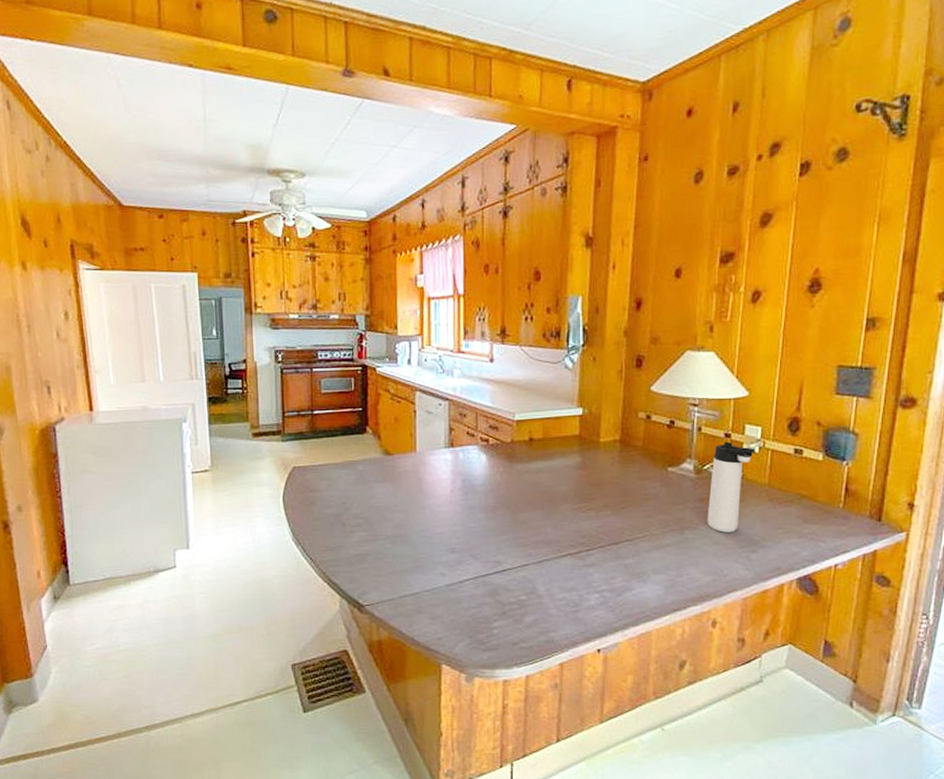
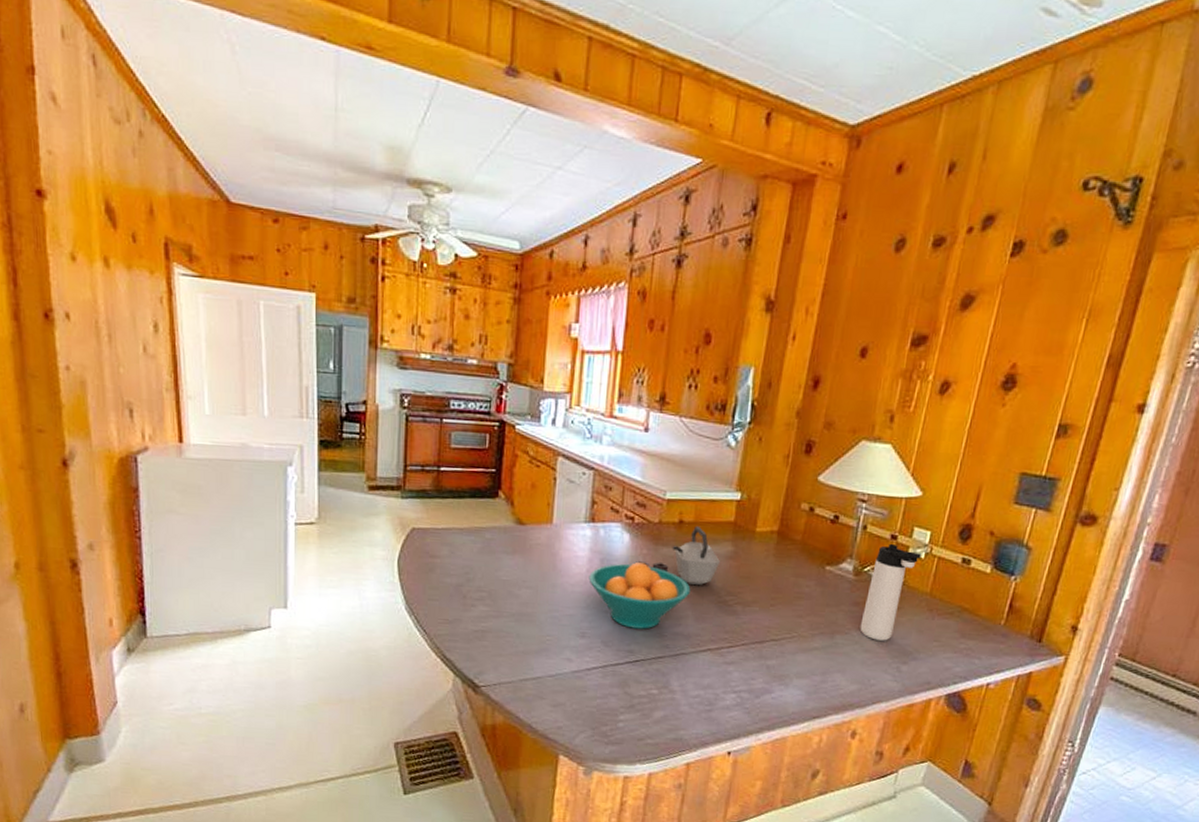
fruit bowl: none [453,480,546,541] -> present [589,562,691,629]
kettle: none [494,441,570,495] -> present [636,525,720,585]

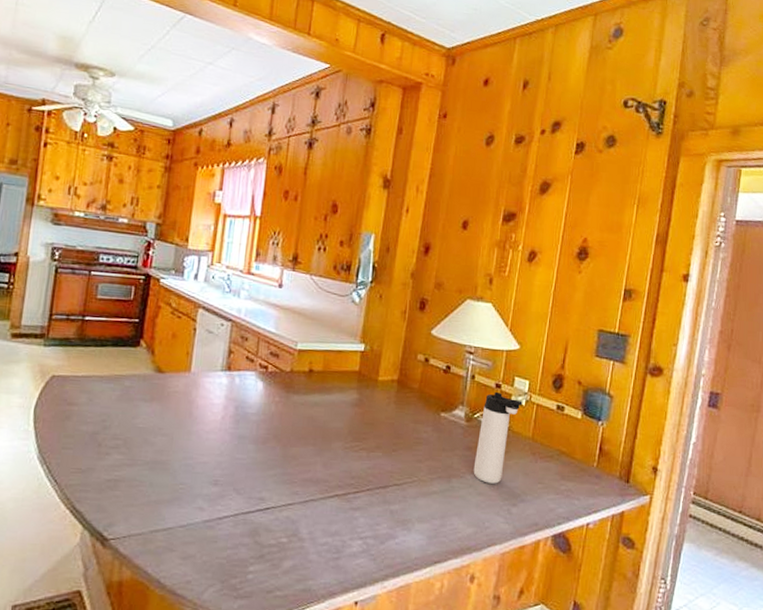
fruit bowl: present [589,562,691,629] -> none [223,410,319,476]
kettle: present [636,525,720,585] -> none [268,374,346,431]

